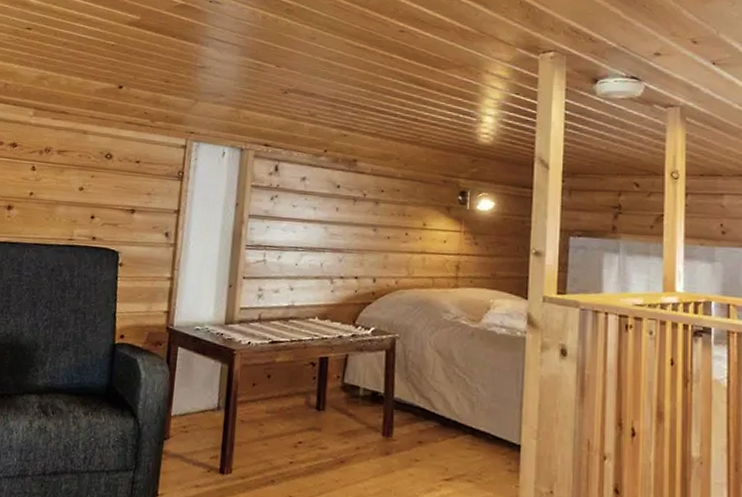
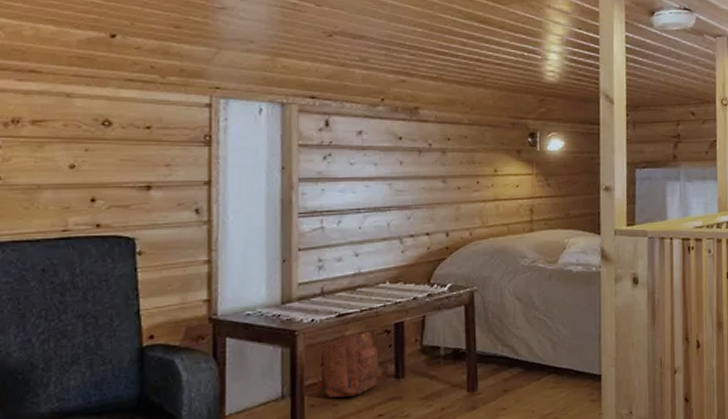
backpack: none [247,360,303,420] -> present [316,329,379,398]

